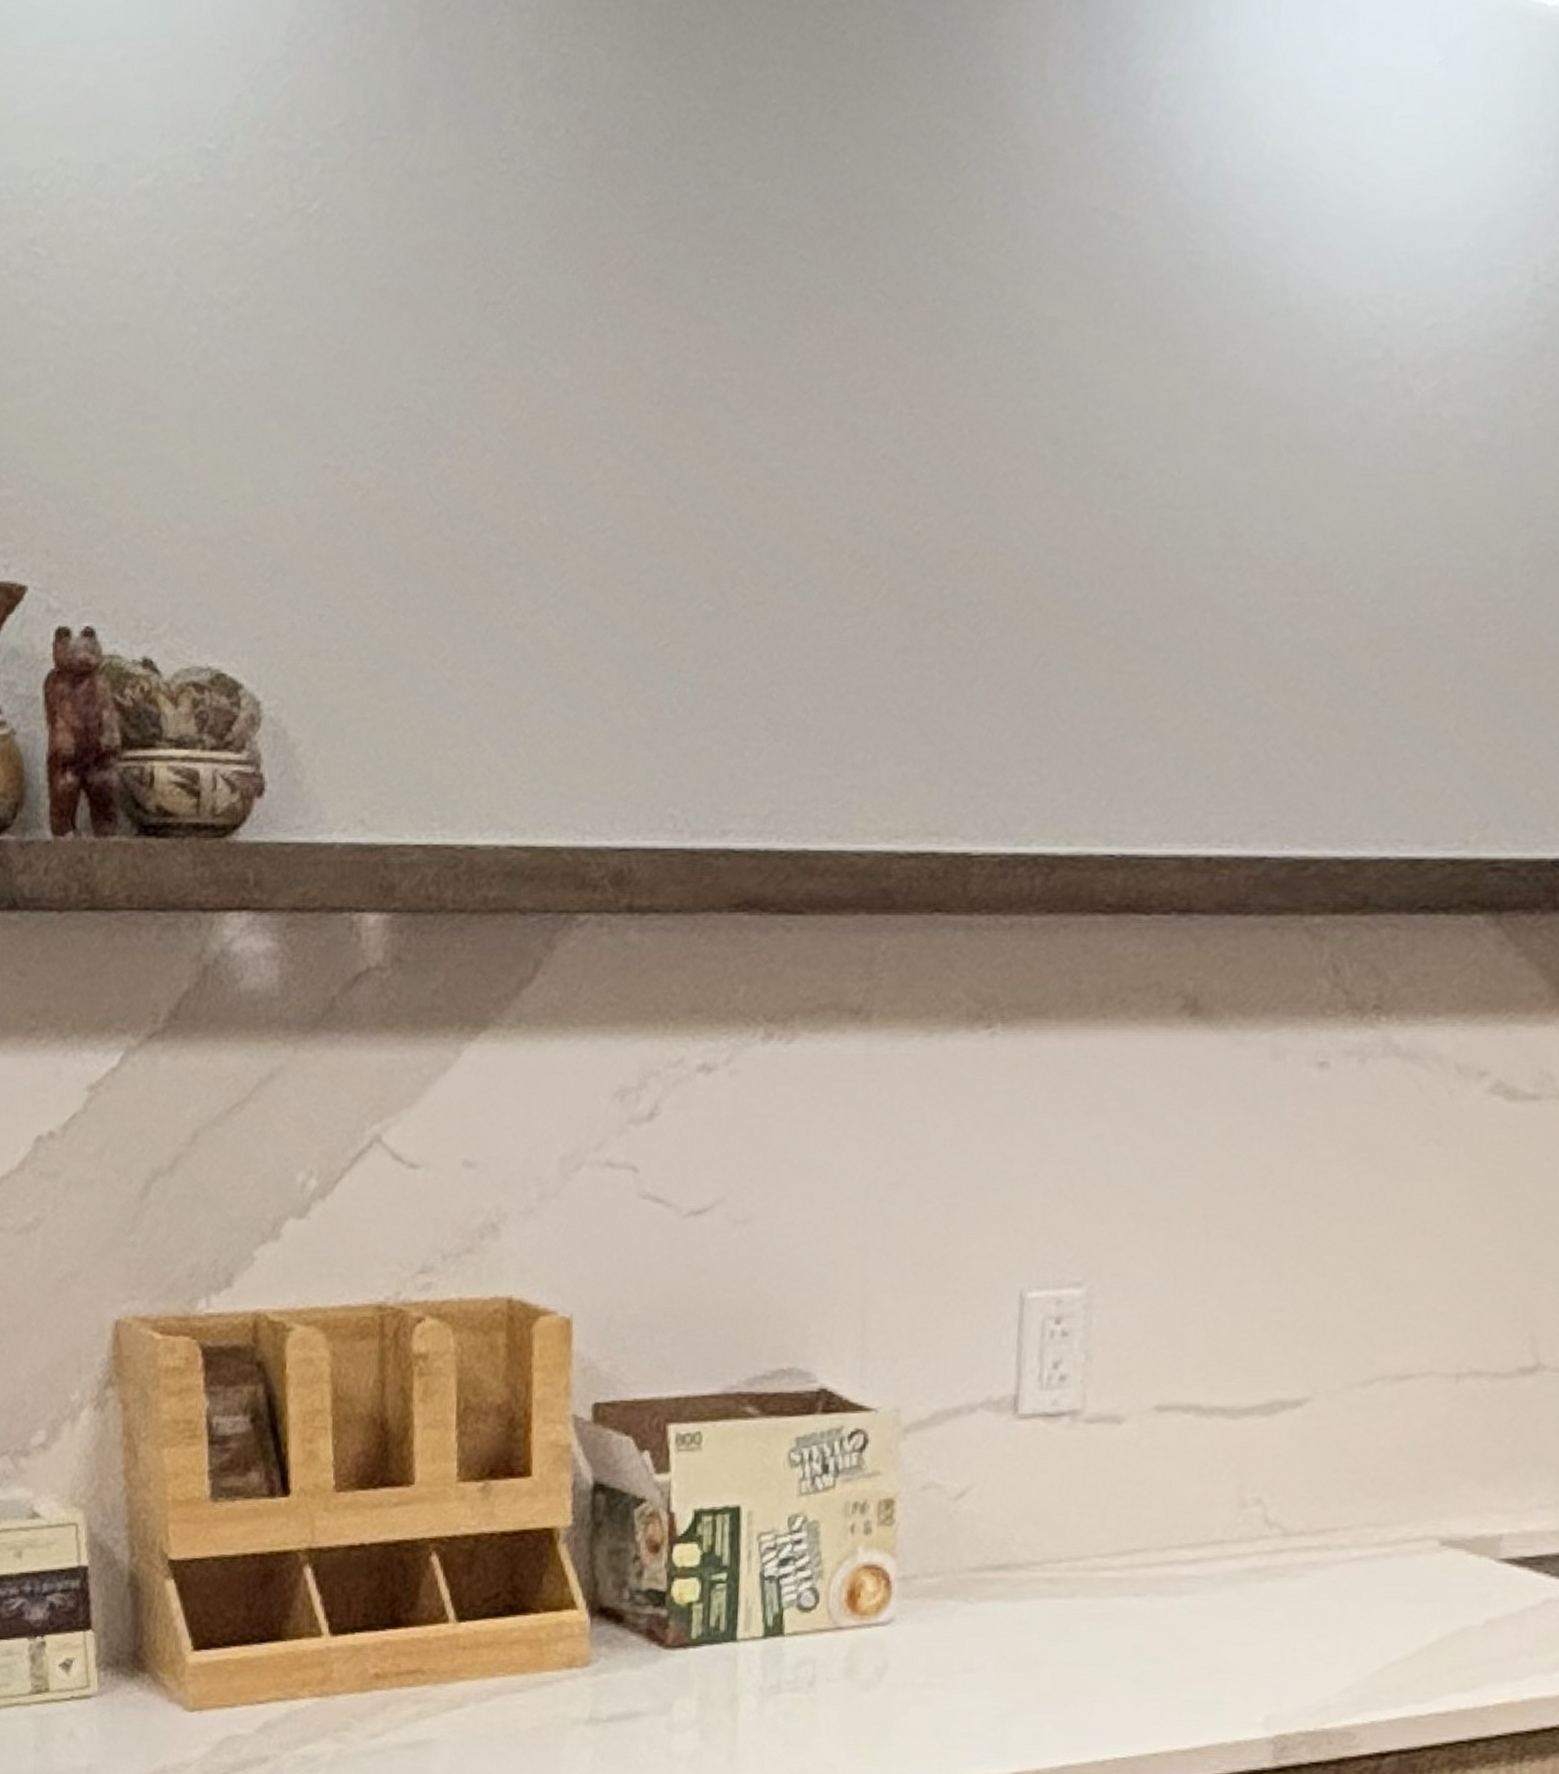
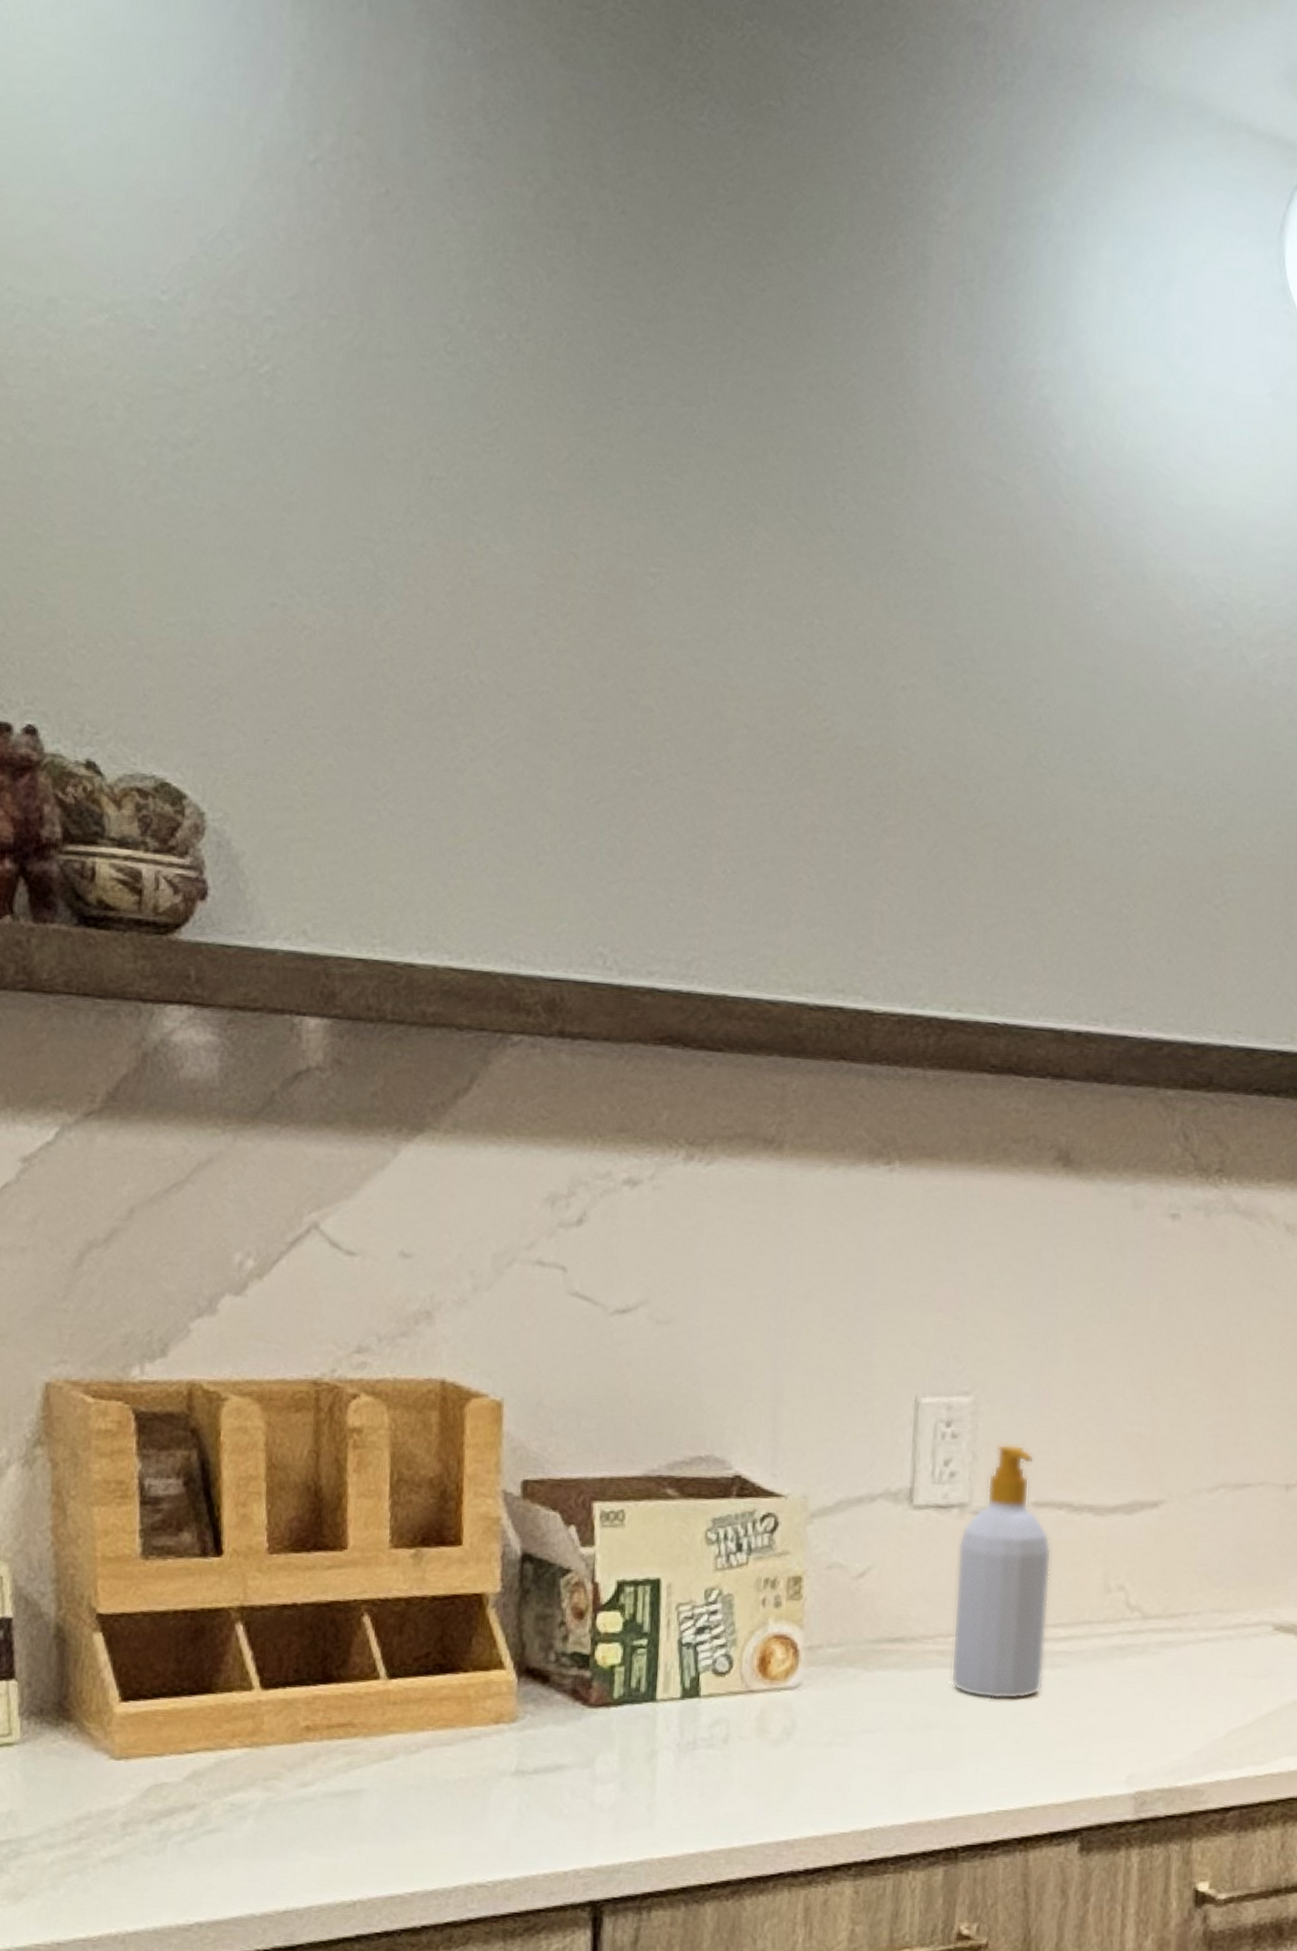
soap bottle: none [1060,1341,1177,1632] -> present [950,1444,1052,1699]

